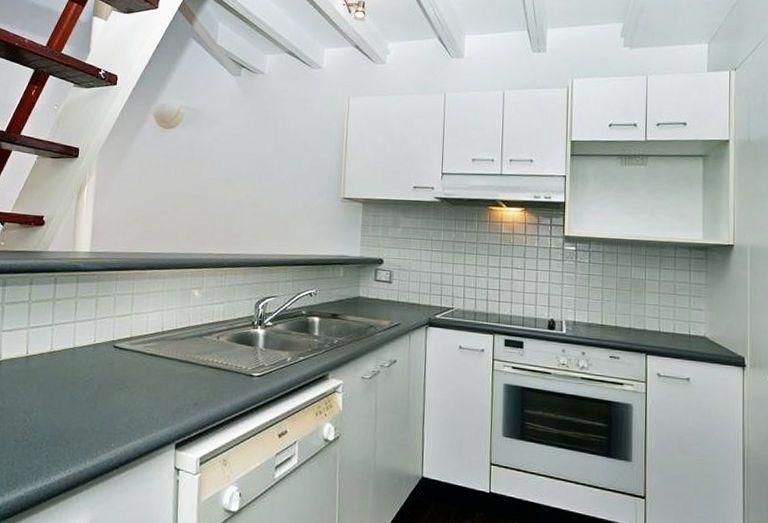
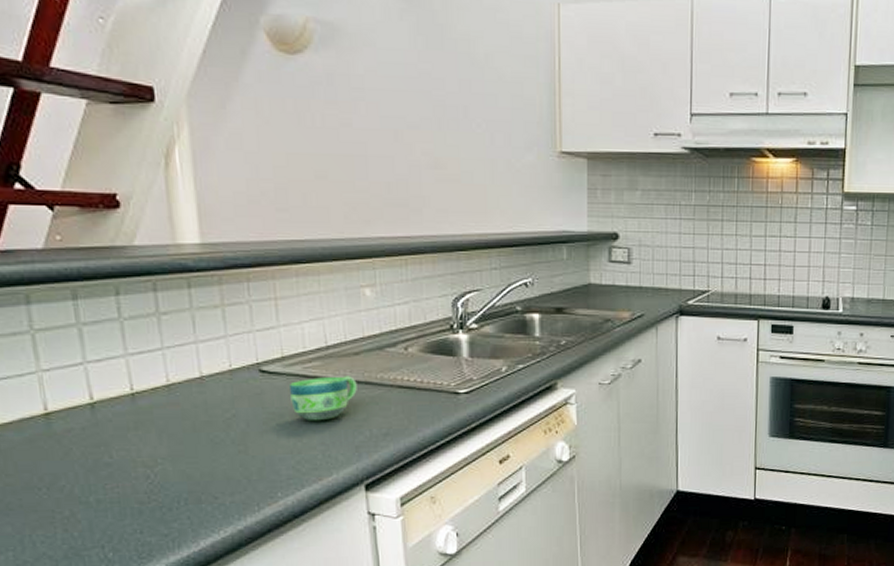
cup: none [132,355,180,388] -> present [288,376,357,420]

